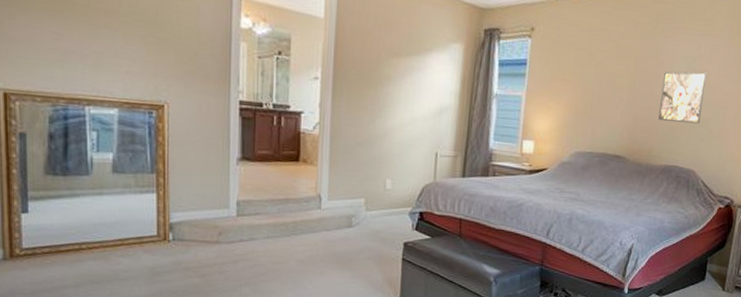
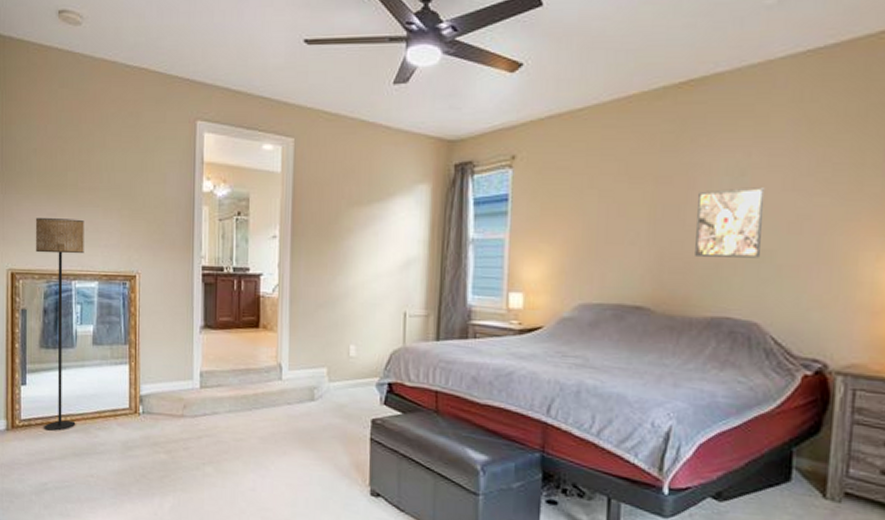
floor lamp: none [35,36,100,259] -> present [35,218,84,431]

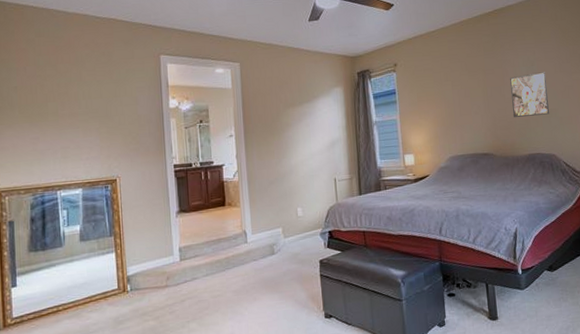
floor lamp: present [35,218,84,431] -> none [18,140,68,323]

